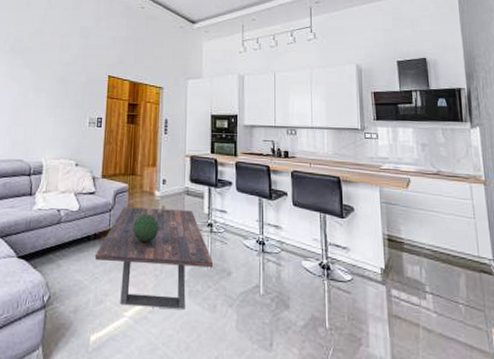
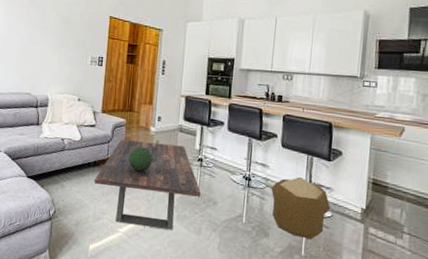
pouf: none [287,237,350,307] -> present [271,176,331,239]

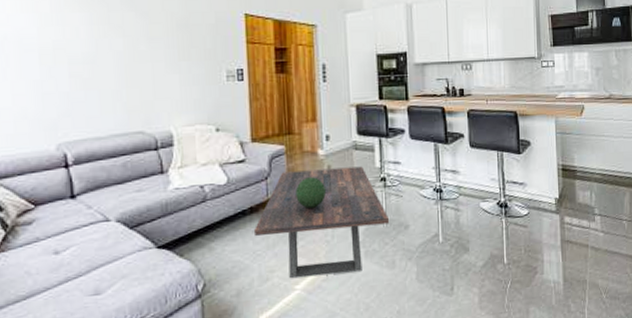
pouf: present [271,176,331,239] -> none [465,177,527,244]

